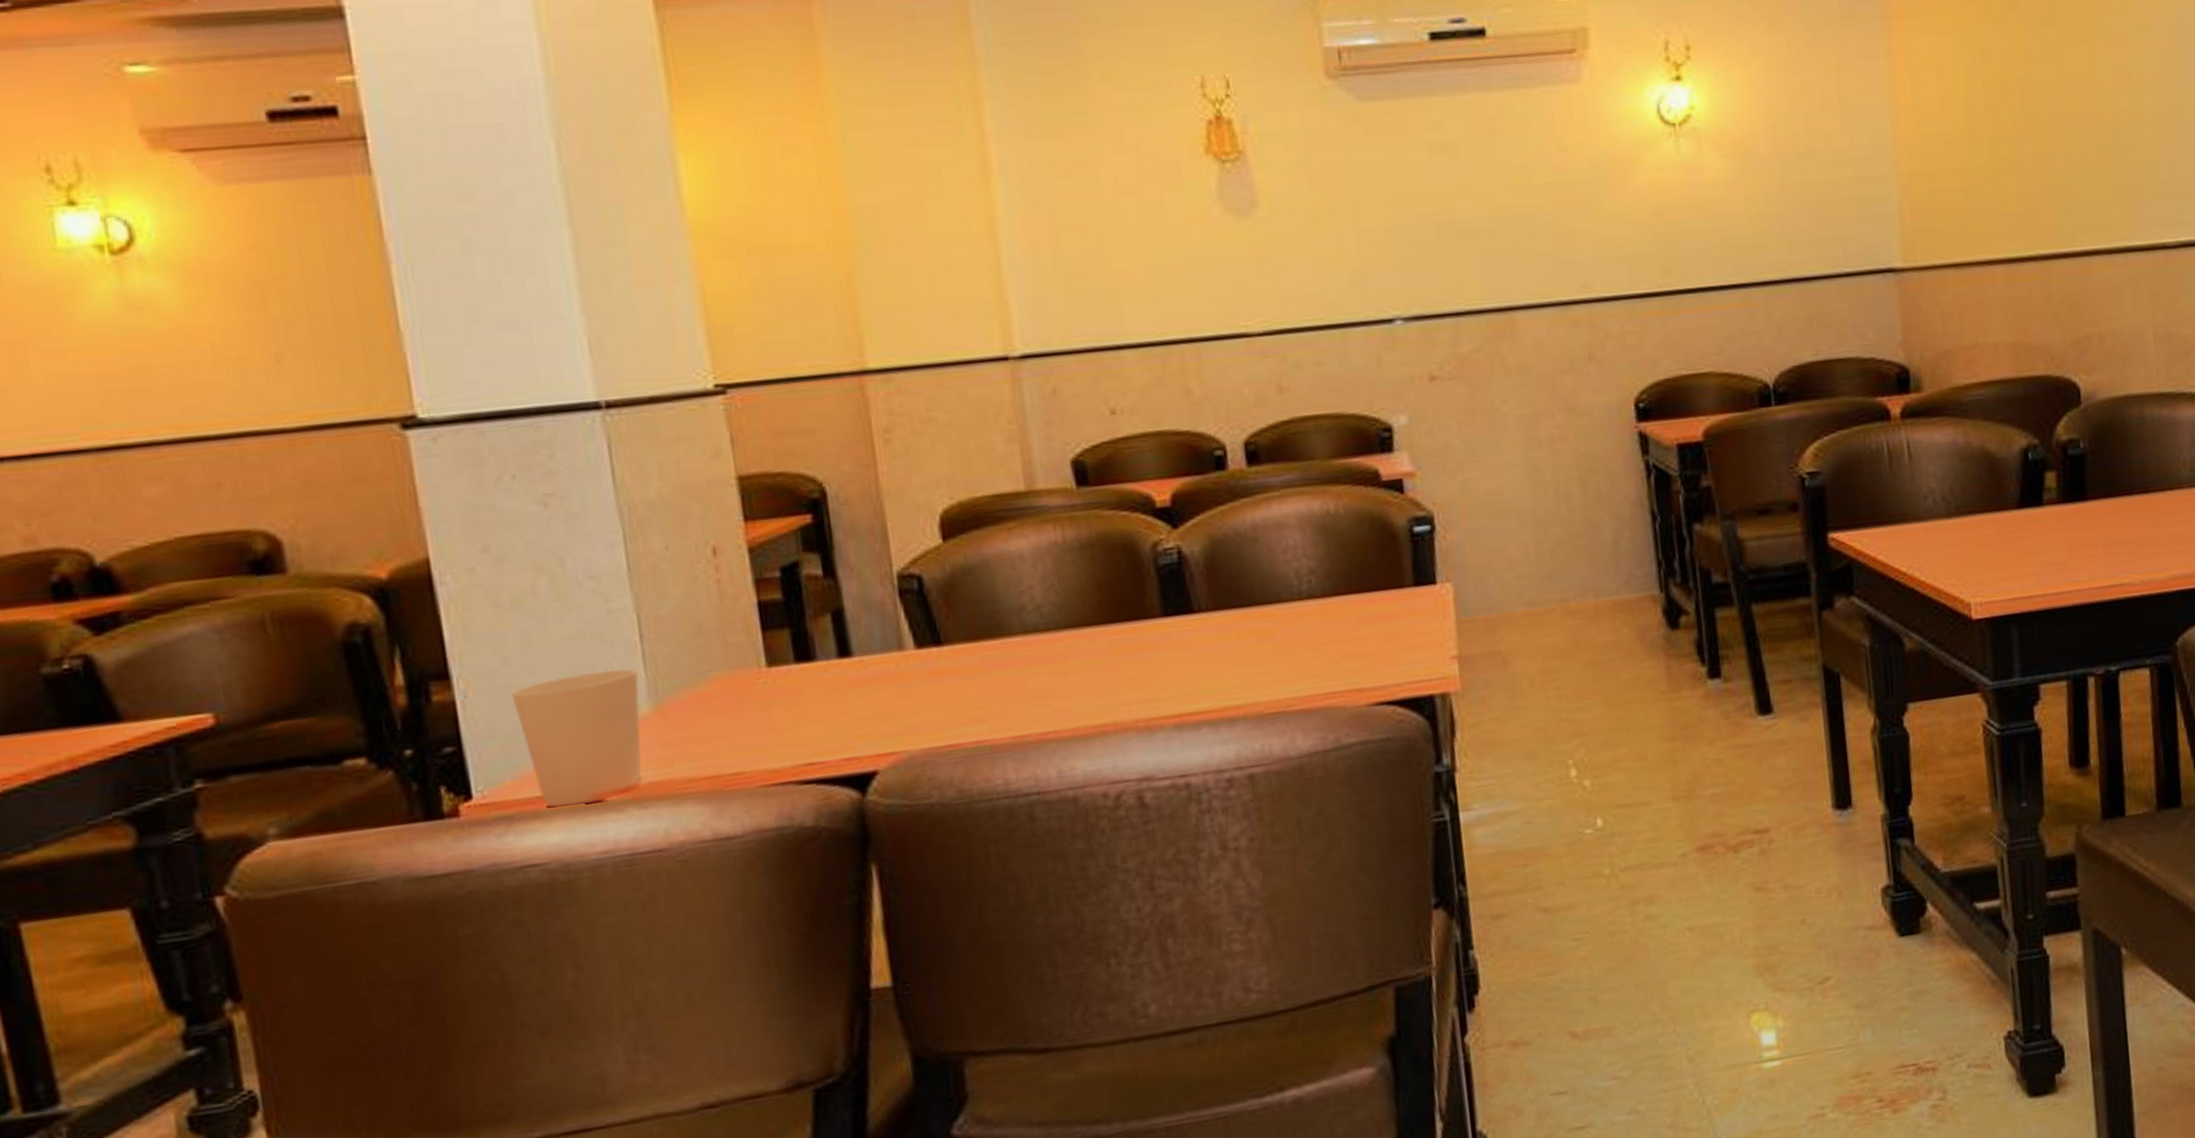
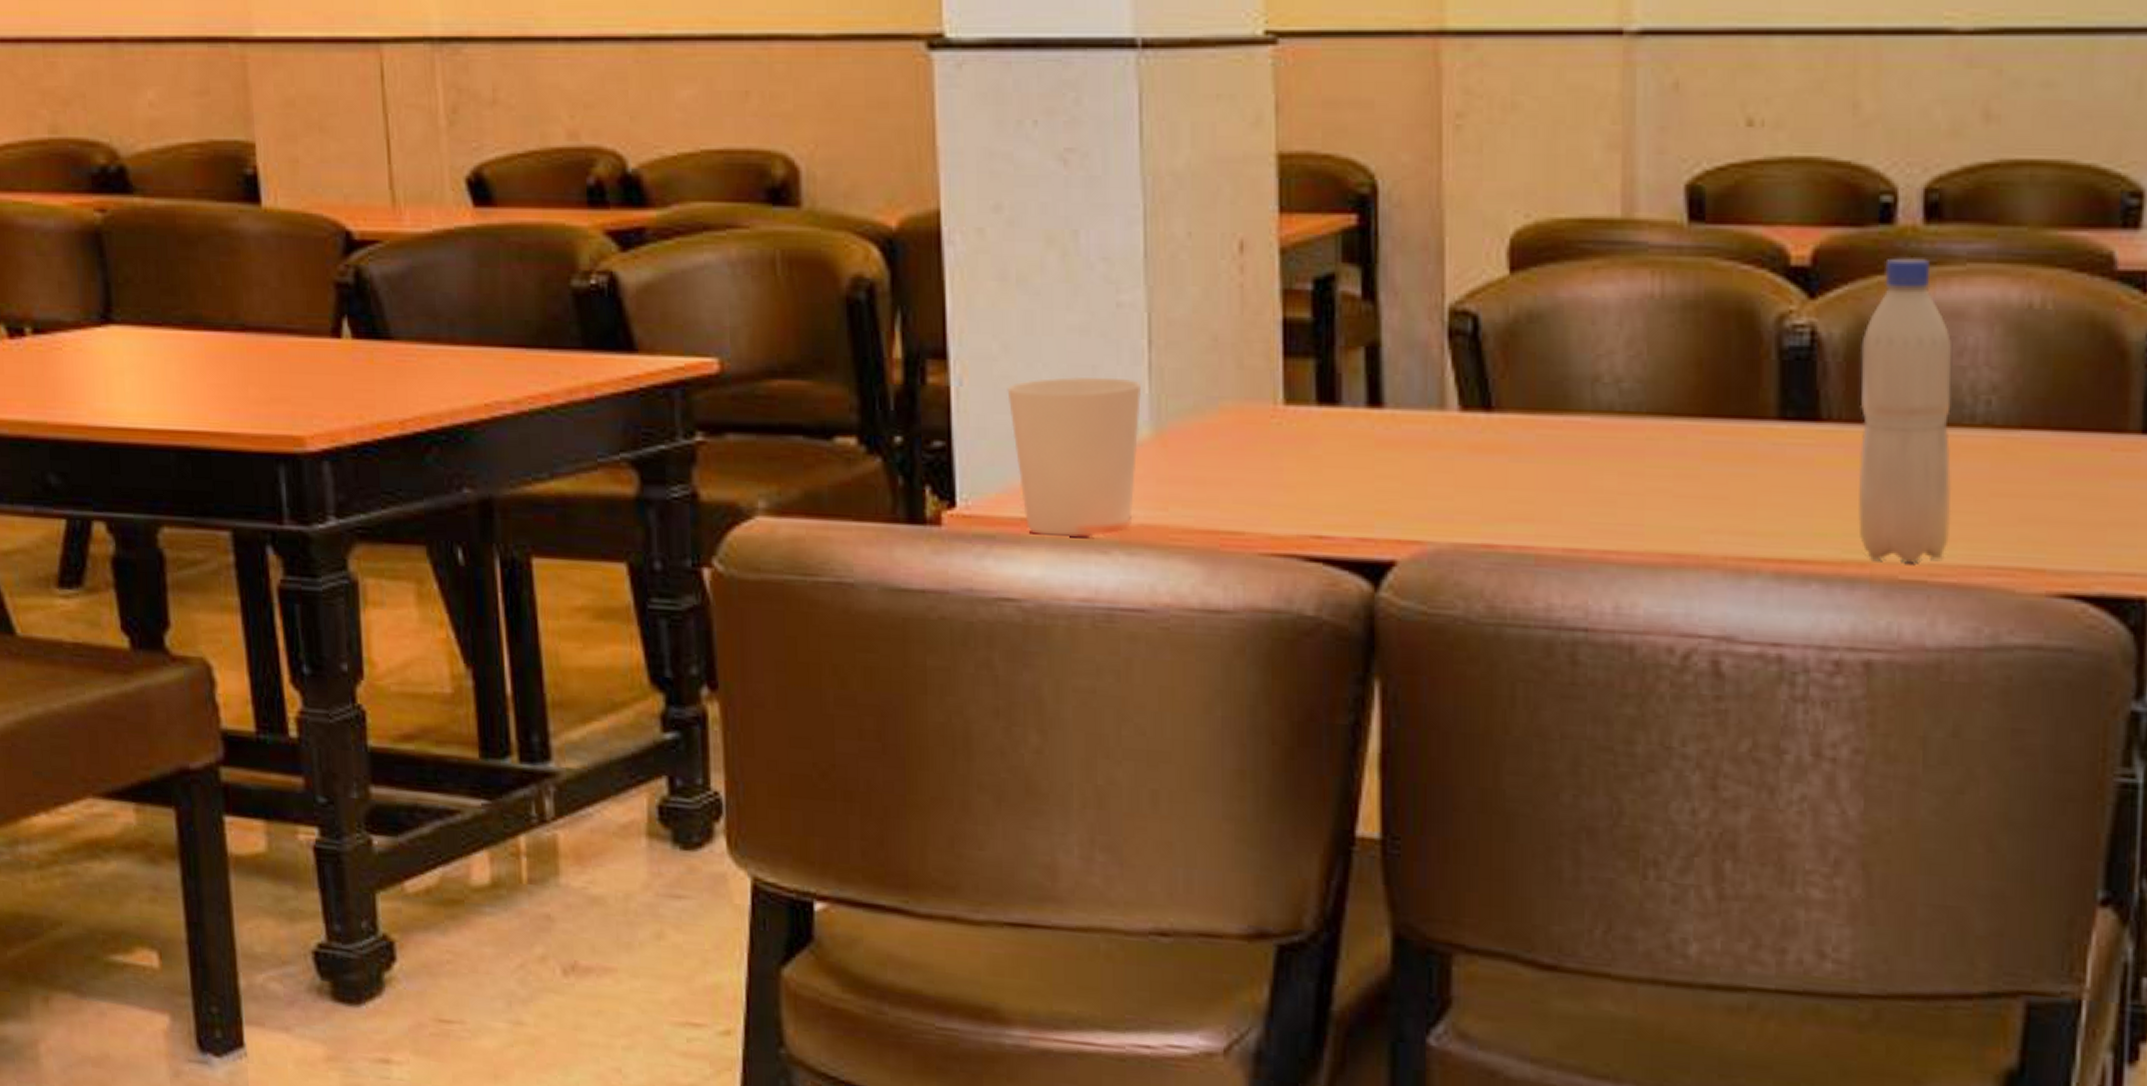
water bottle: none [1215,490,1296,703] -> present [1858,258,1953,562]

